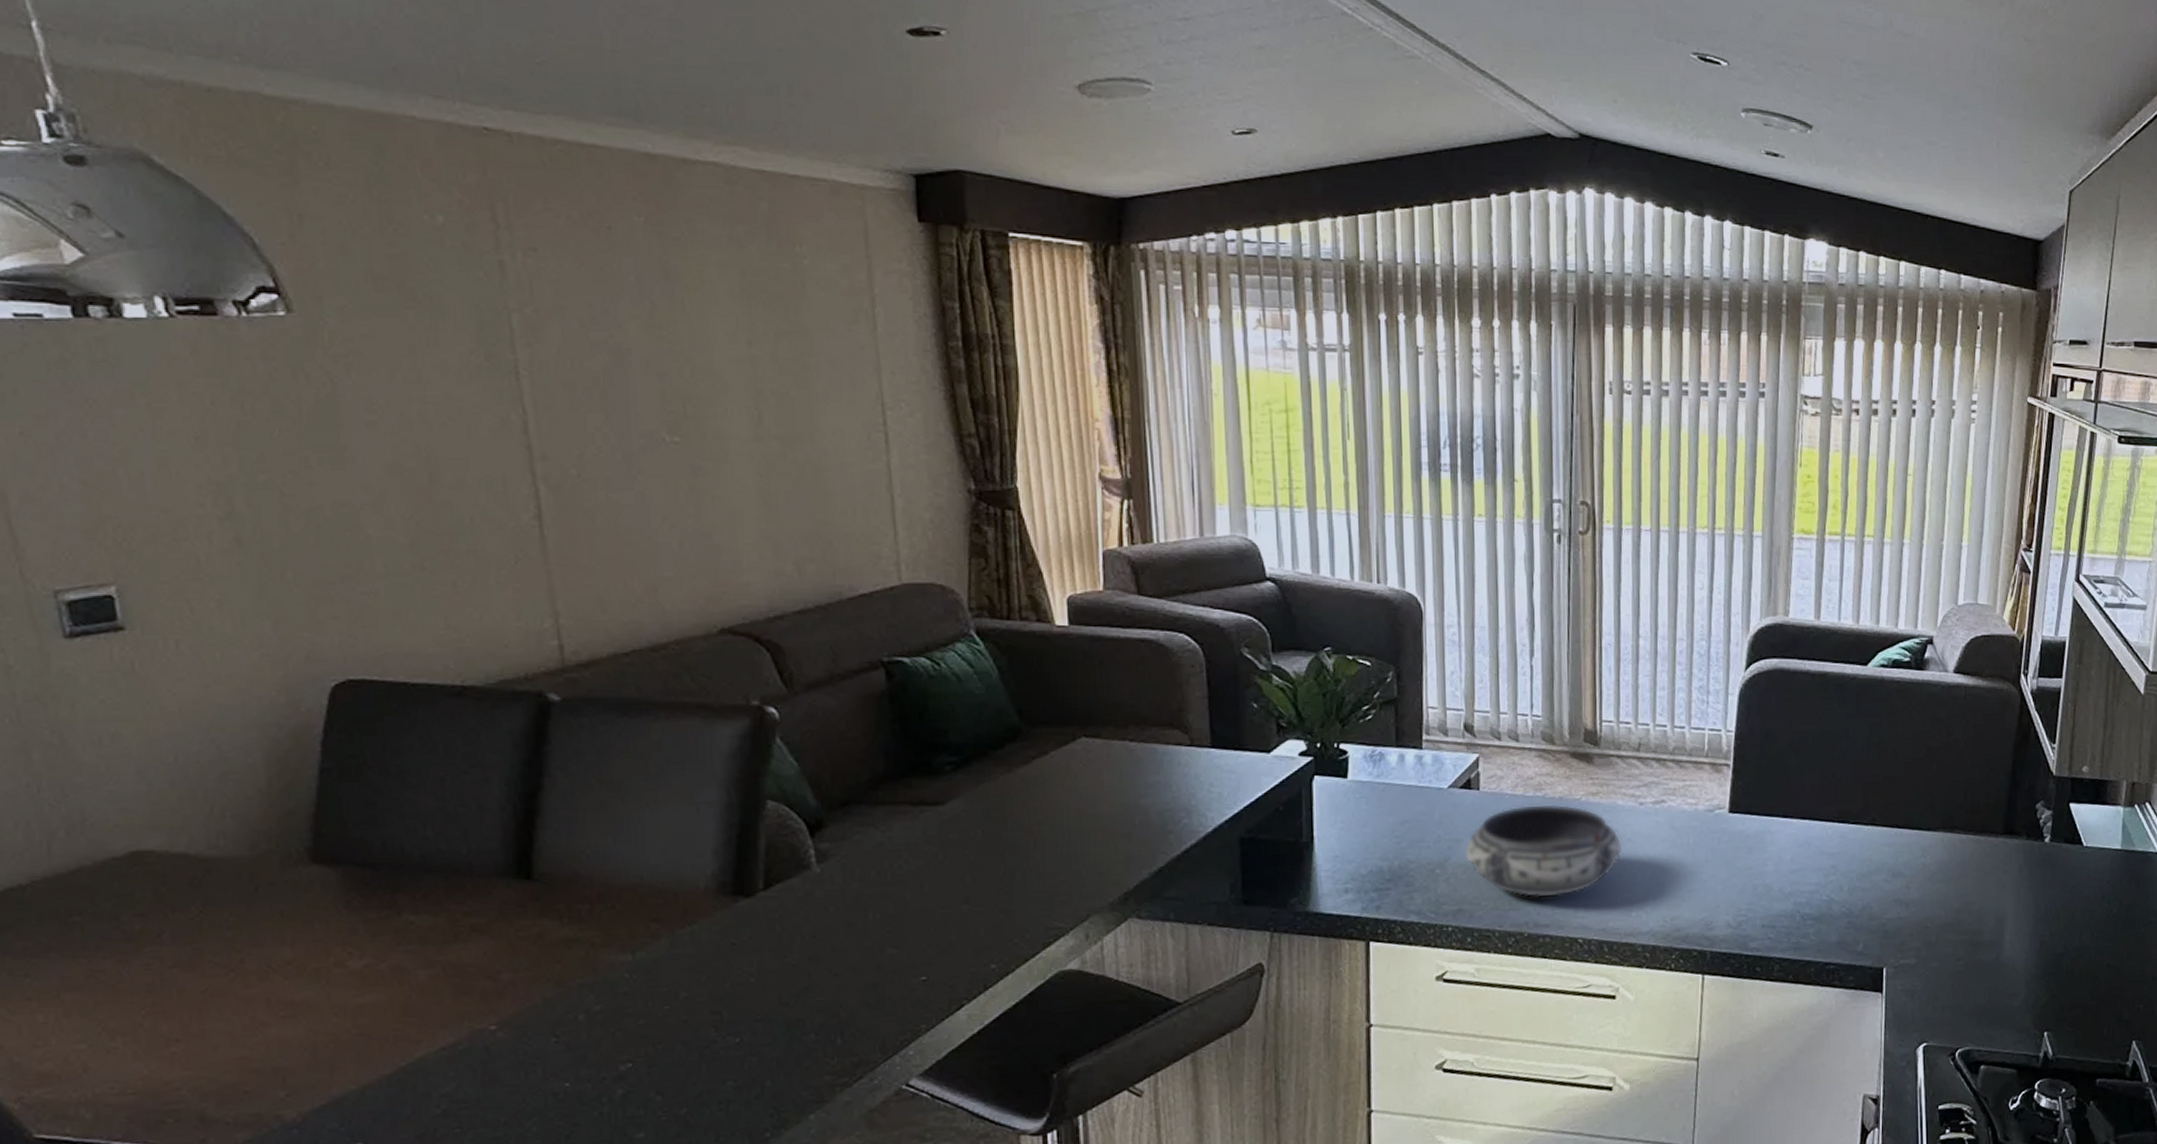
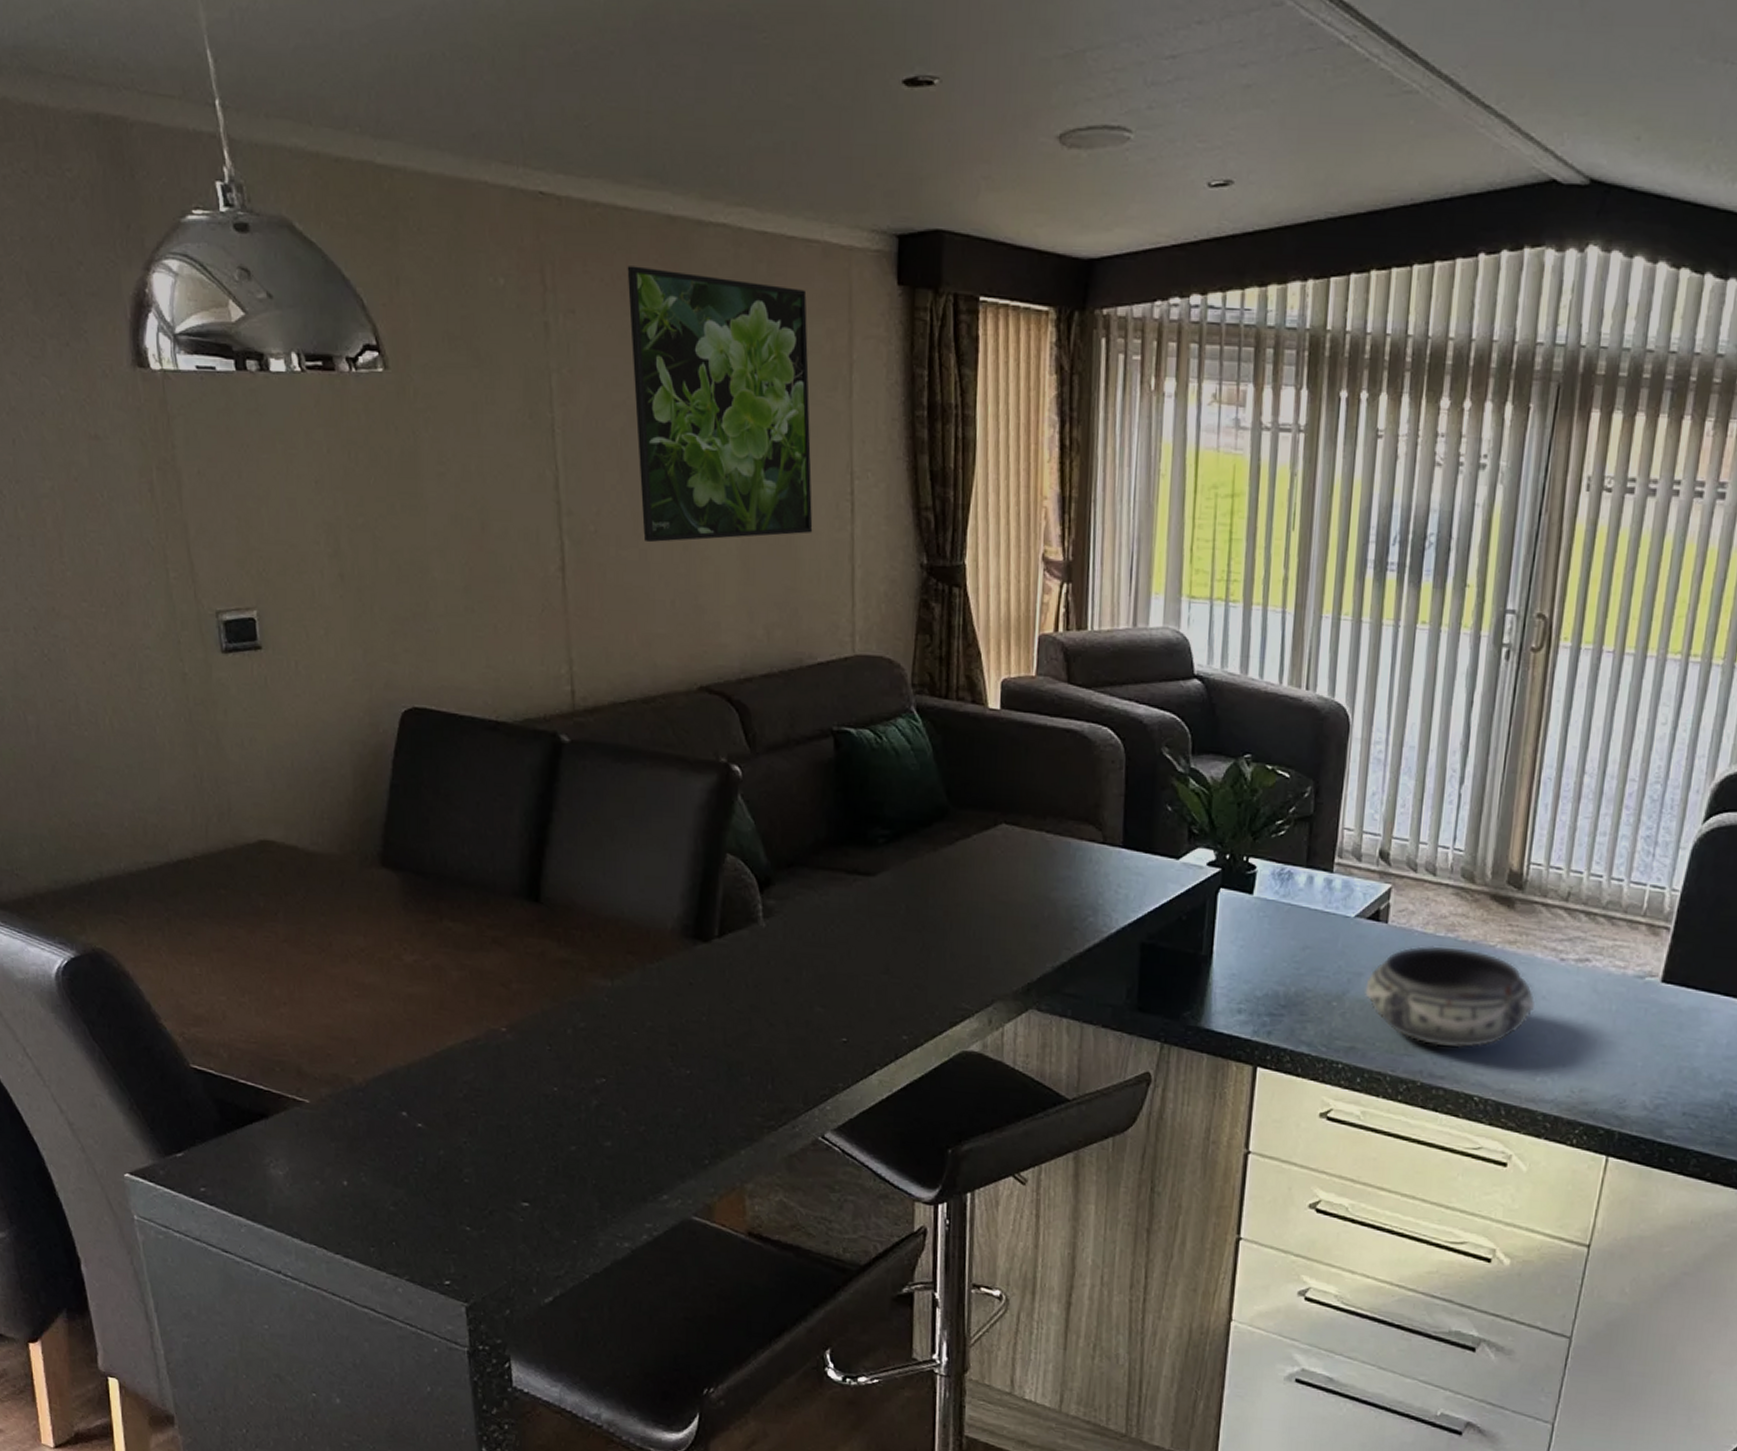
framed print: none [599,203,843,484] -> present [627,266,813,543]

